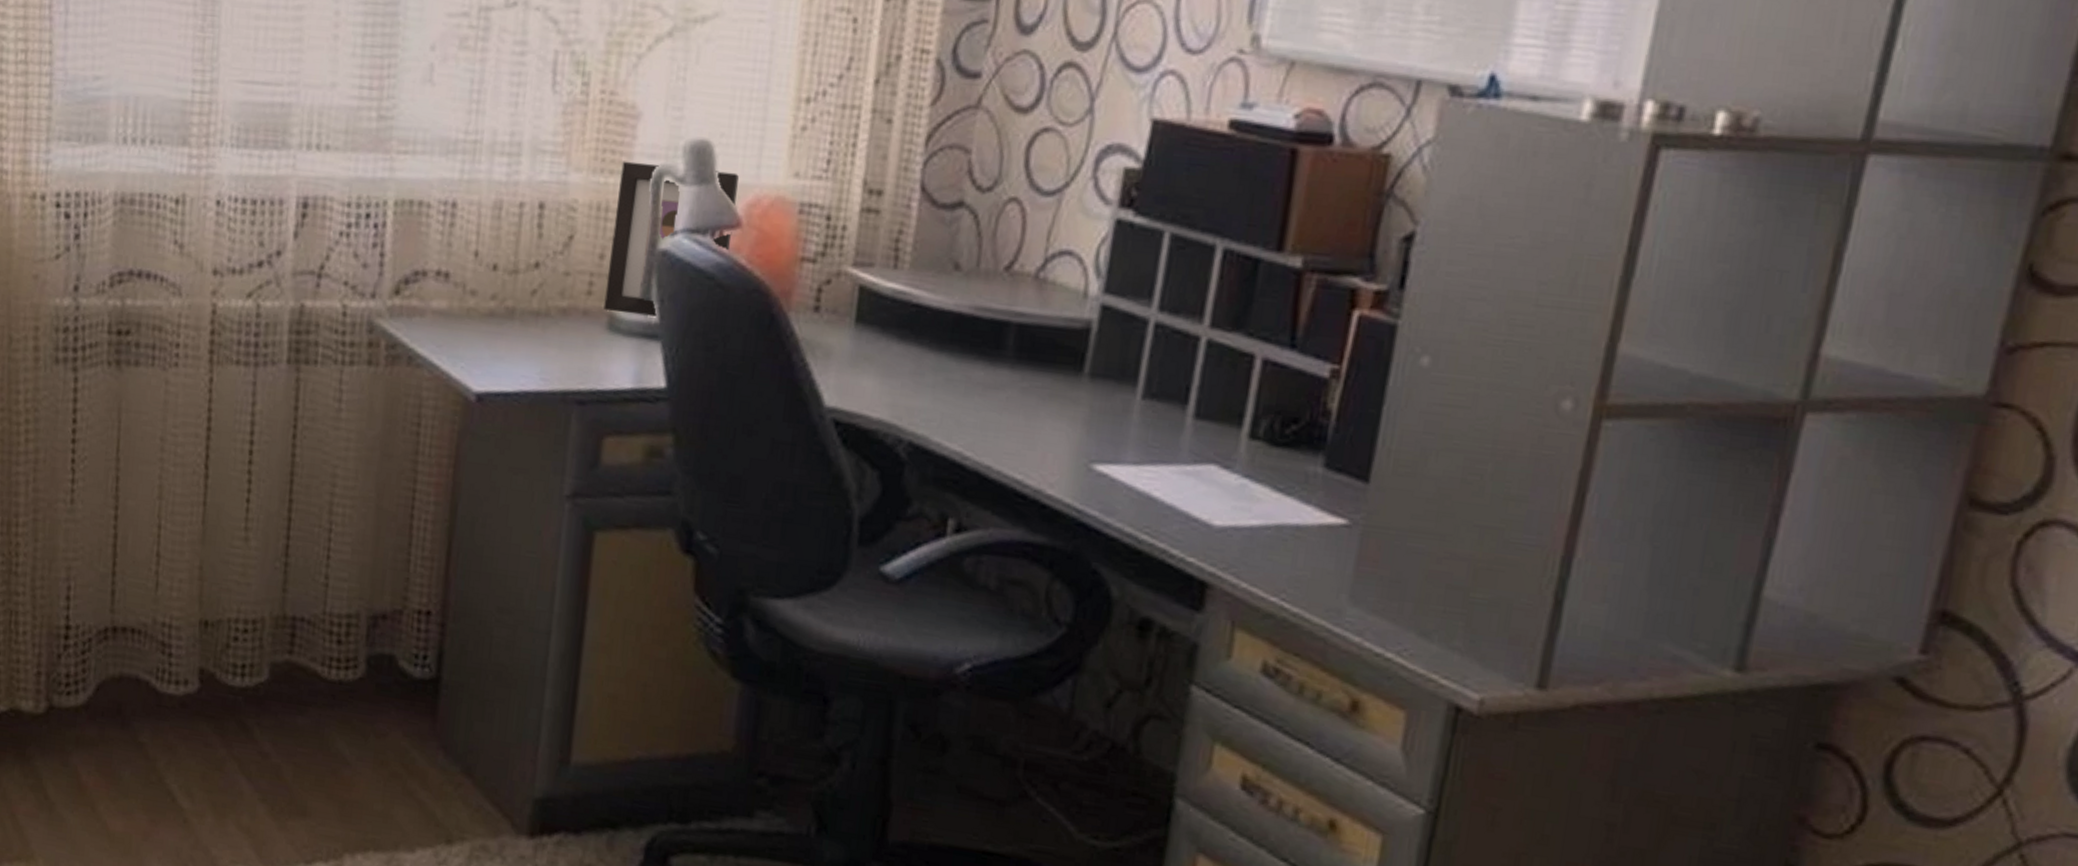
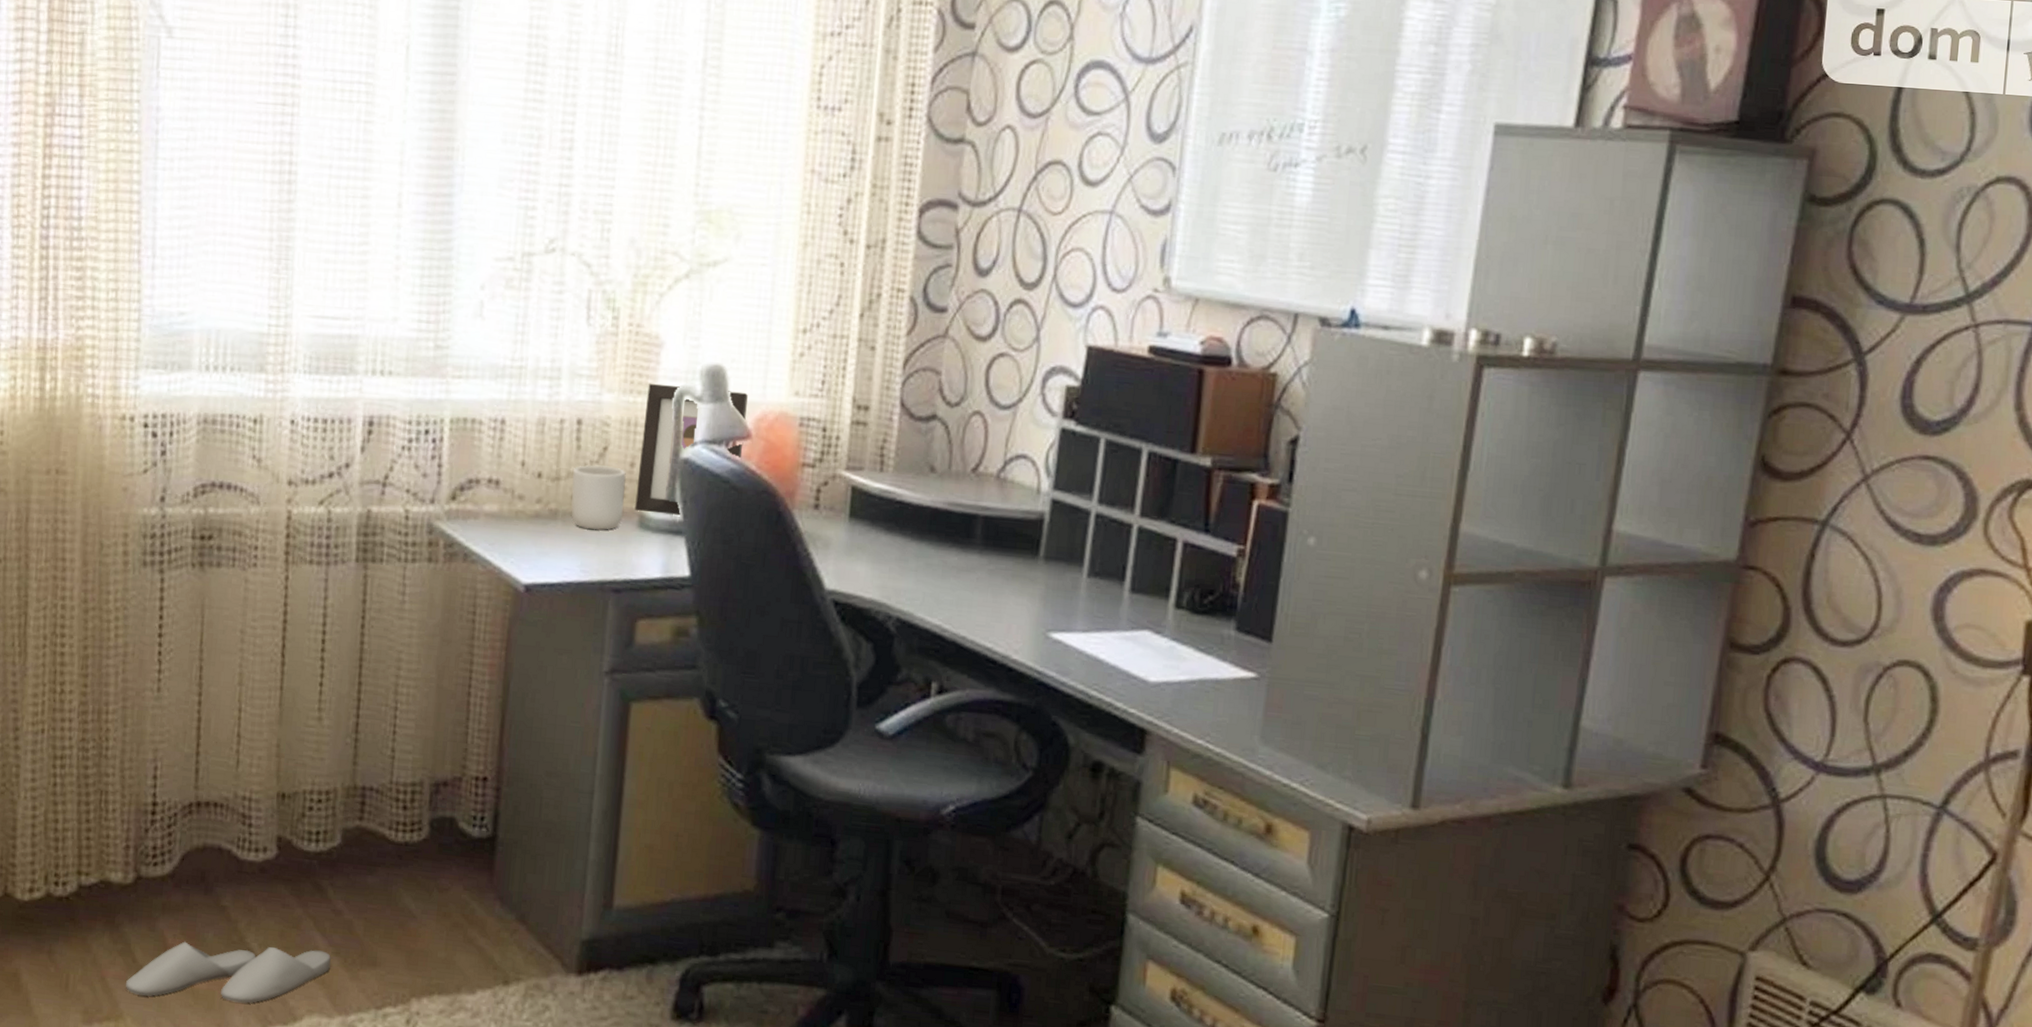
slippers: none [36,779,257,850] -> present [125,941,331,1003]
mug: none [529,256,595,333] -> present [570,465,626,531]

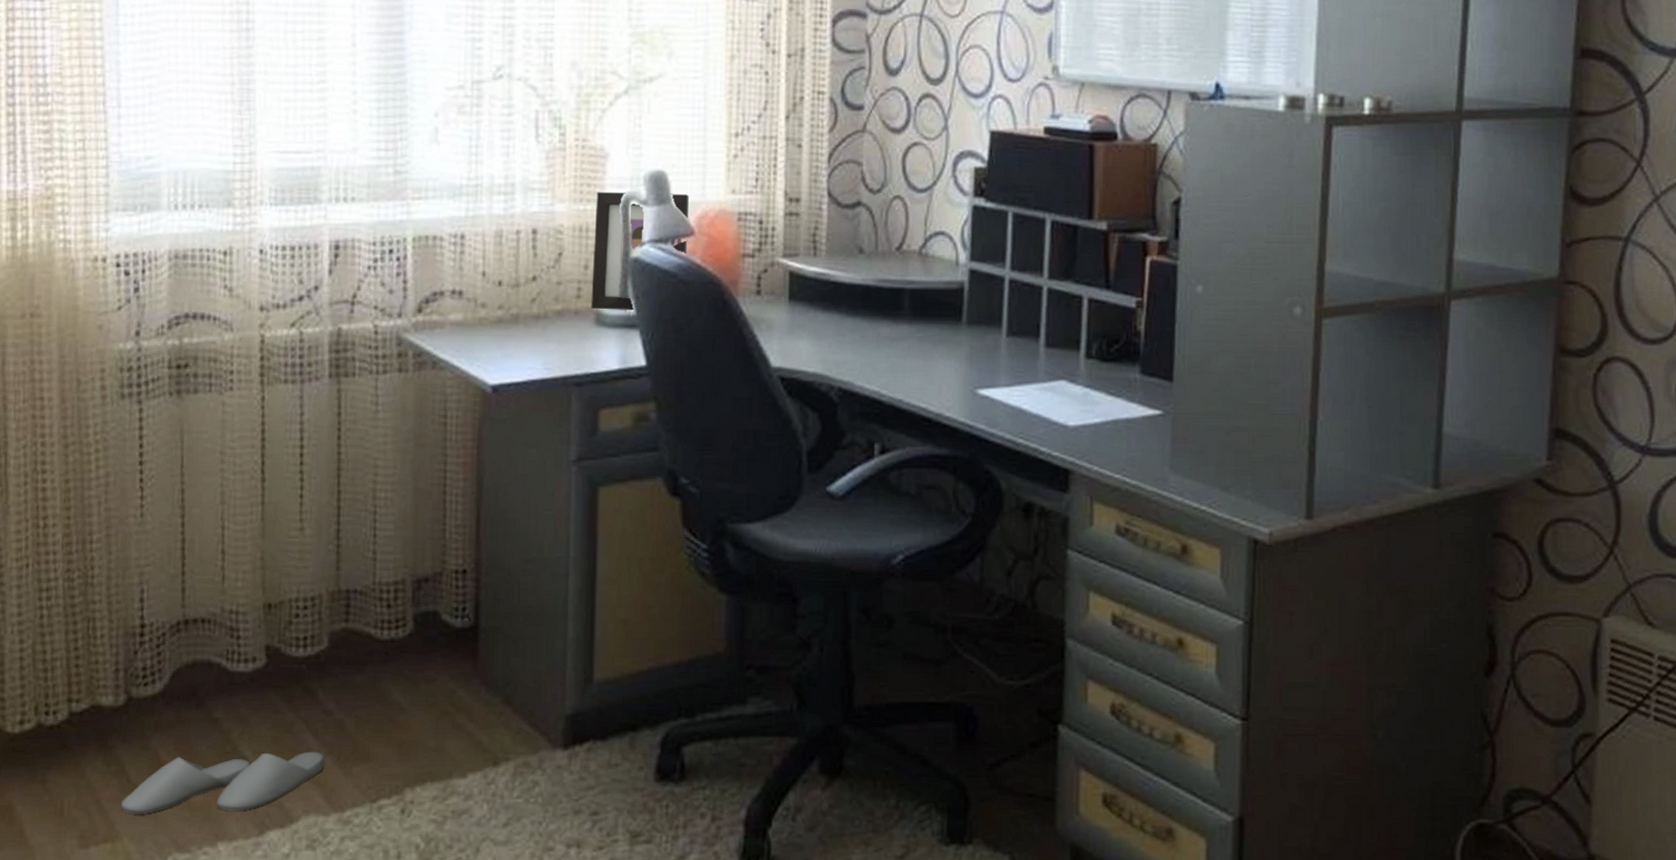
mug: present [570,465,626,531] -> none [530,270,581,330]

